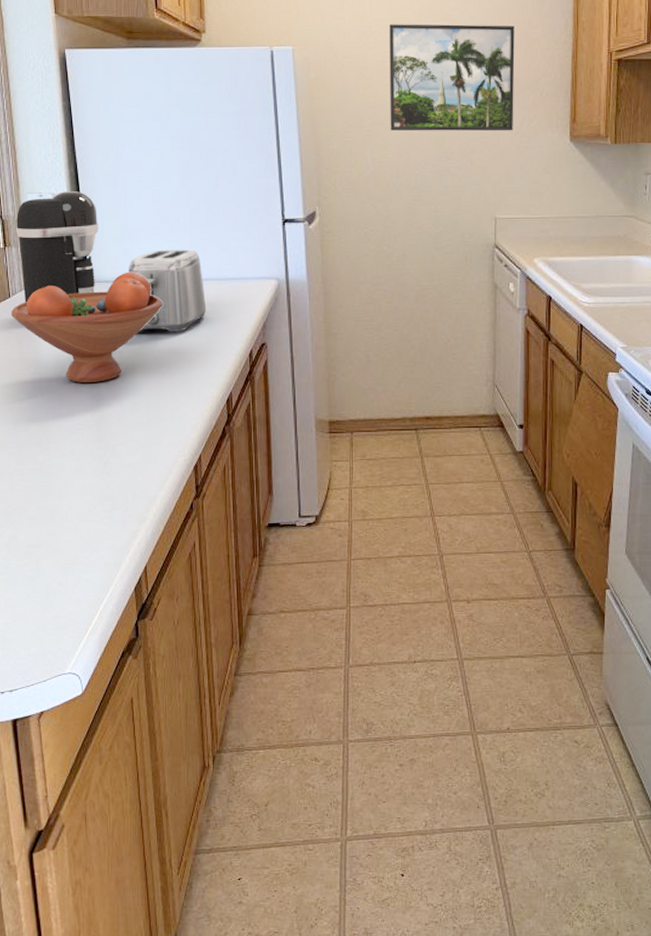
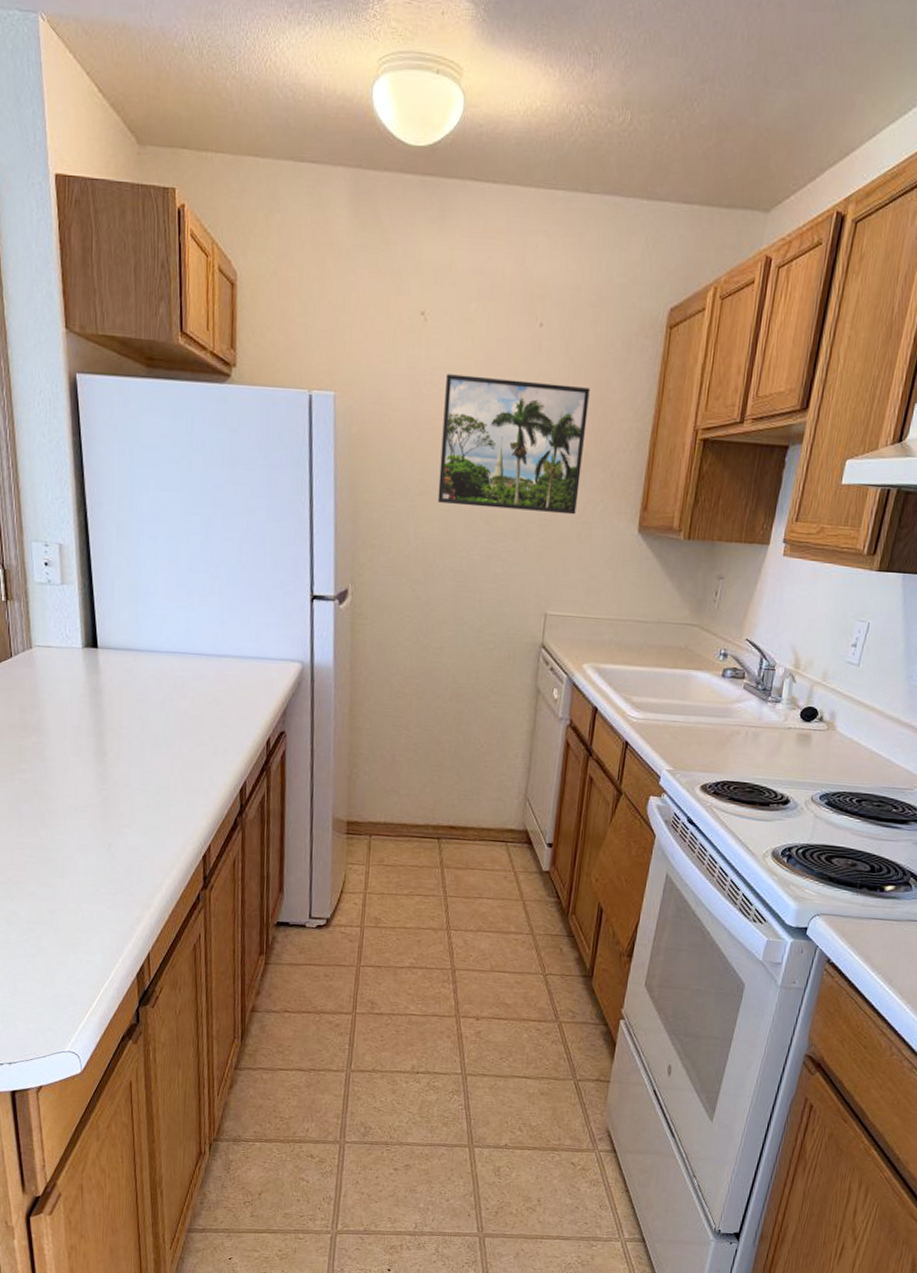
fruit bowl: present [11,272,162,382] -> none [13,640,176,758]
coffee maker: present [16,191,99,303] -> none [19,542,109,665]
toaster: present [127,249,207,333] -> none [139,618,224,713]

